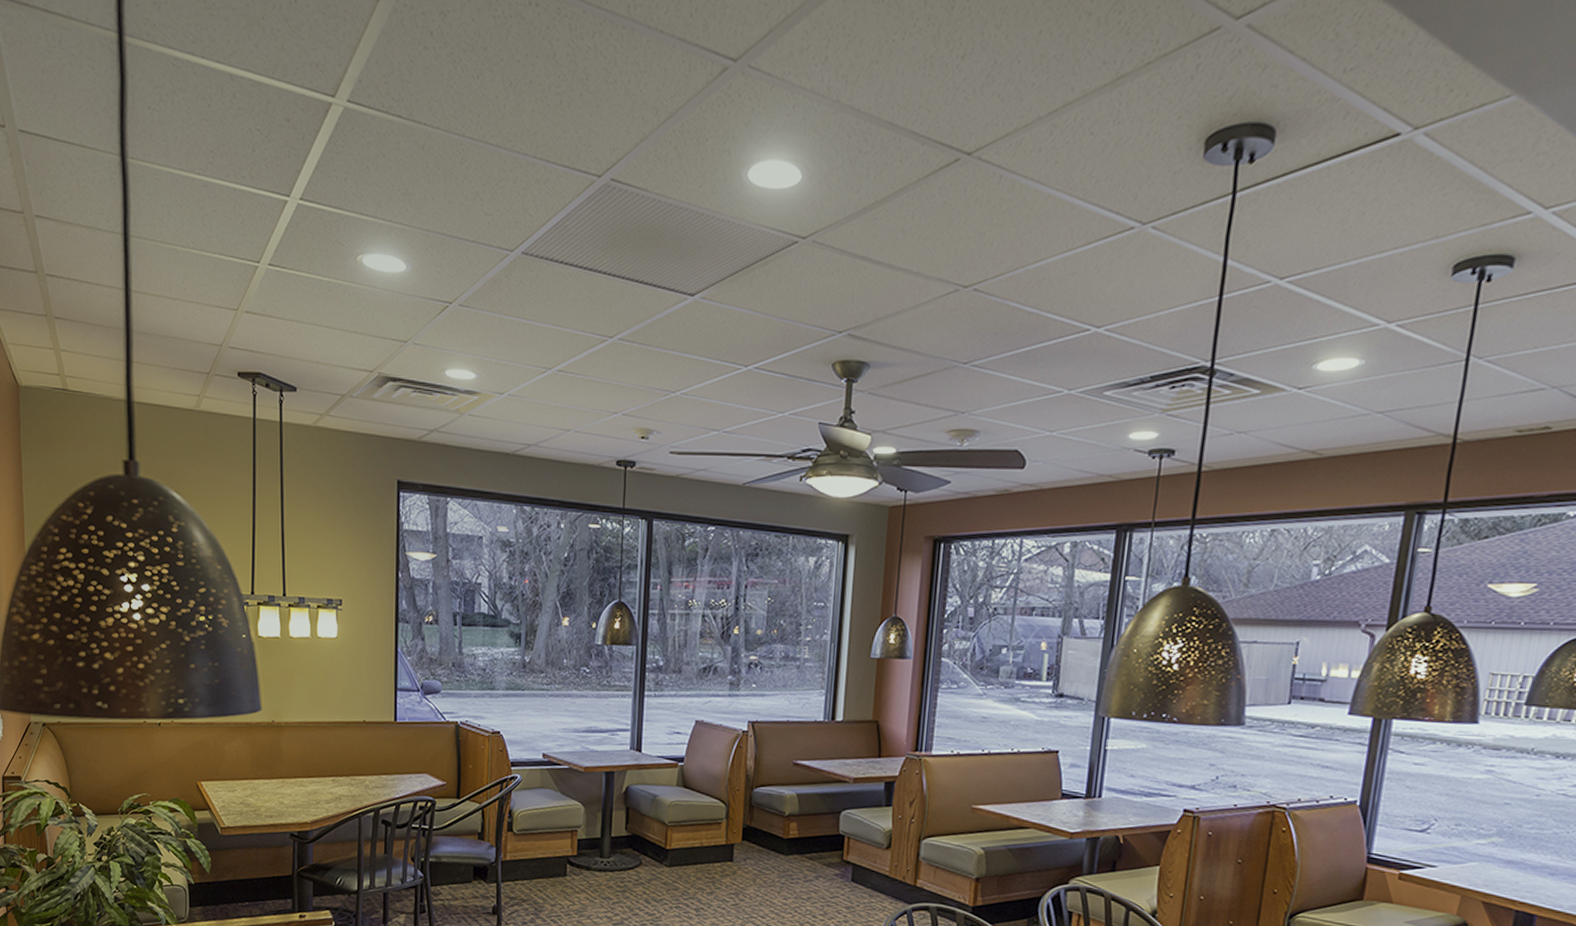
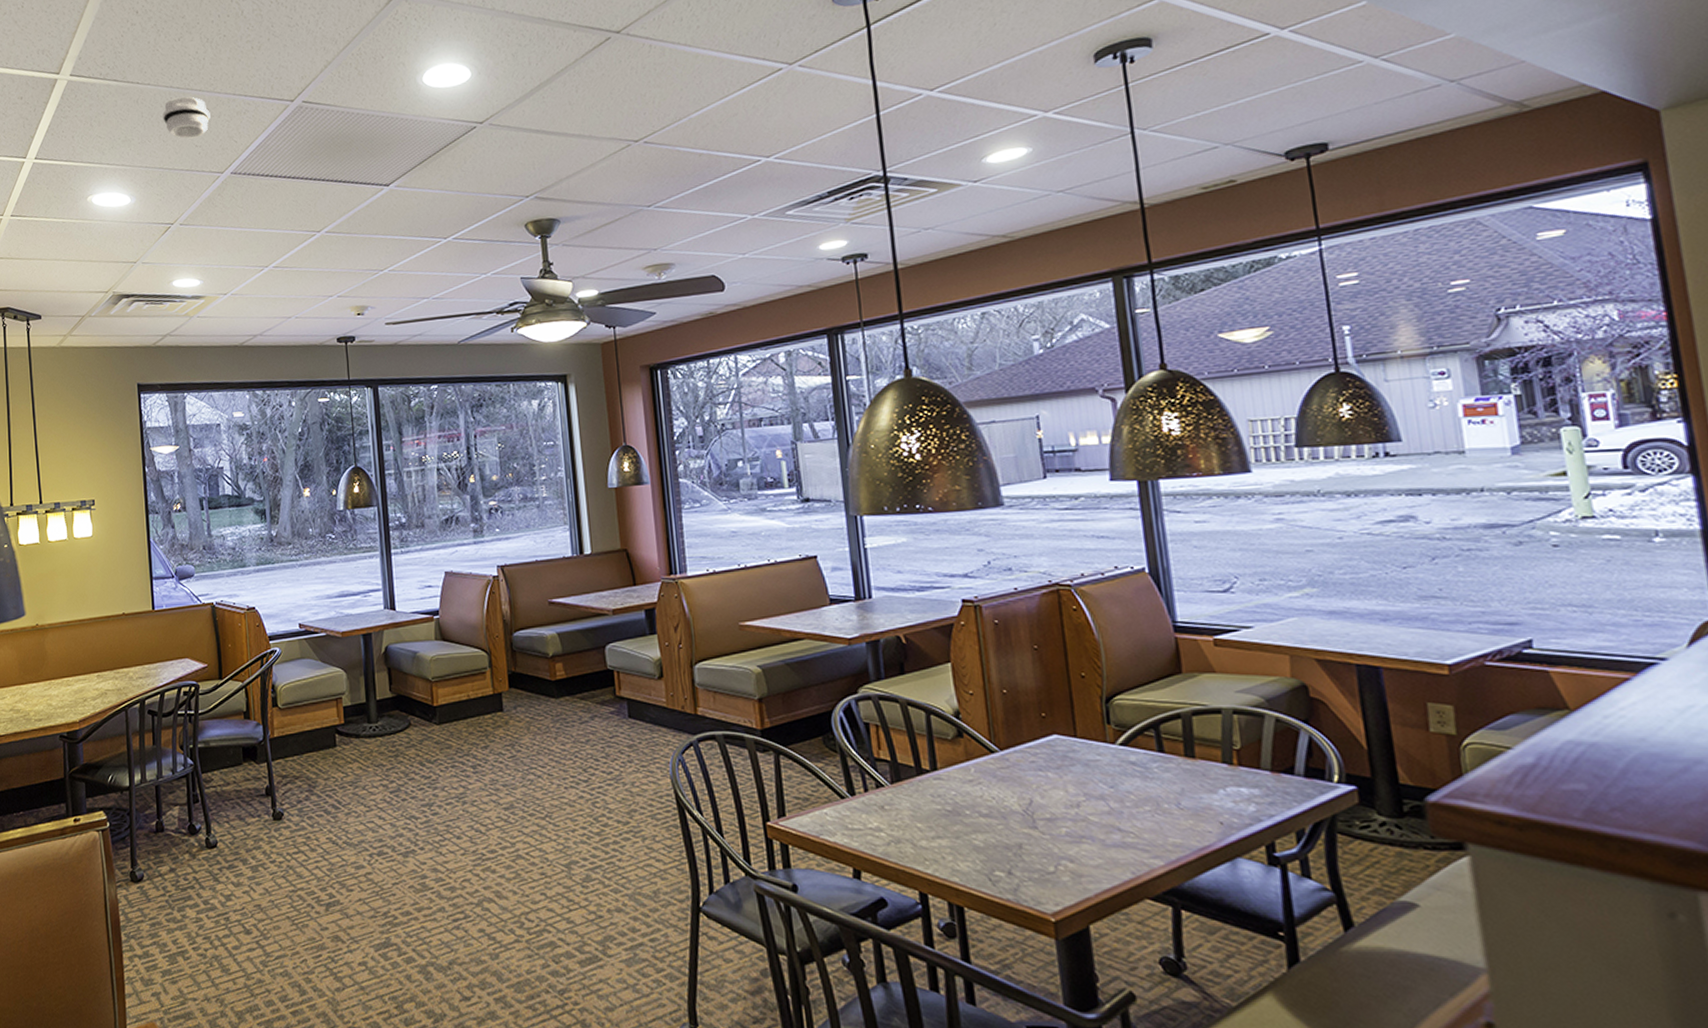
smoke detector: none [451,150,505,204] -> present [162,97,211,139]

